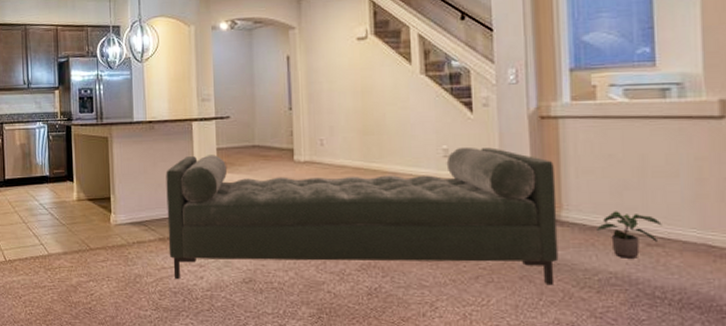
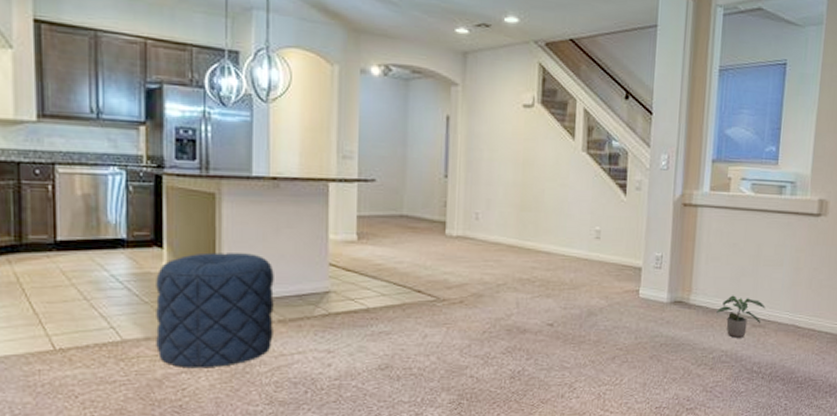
pouf: none [69,184,156,277] -> present [156,252,274,367]
sofa: present [166,146,559,286] -> none [290,223,690,368]

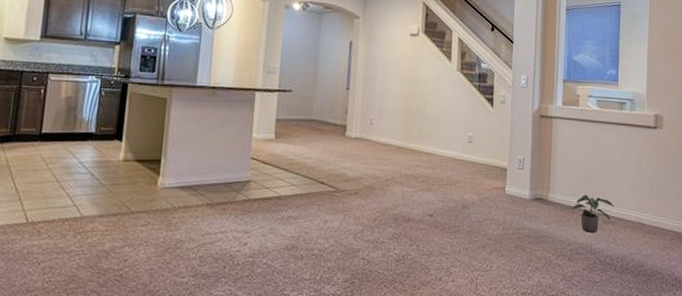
pouf: present [156,252,274,367] -> none [107,146,207,242]

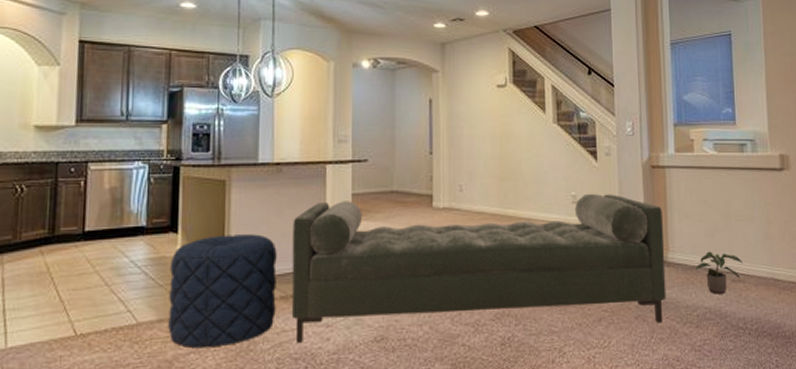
pouf: none [107,146,207,242] -> present [168,234,277,348]
sofa: none [215,124,547,254] -> present [291,193,666,344]

